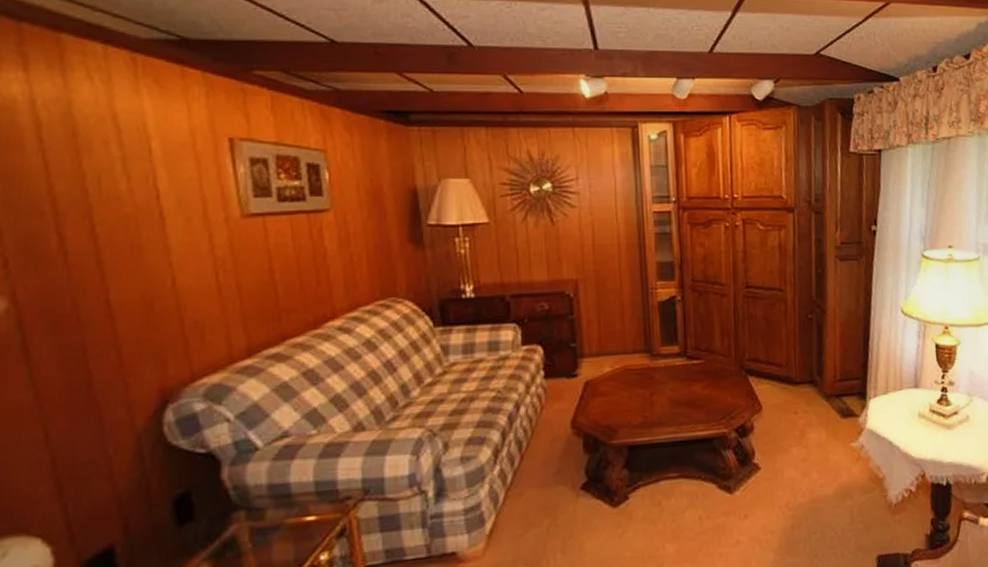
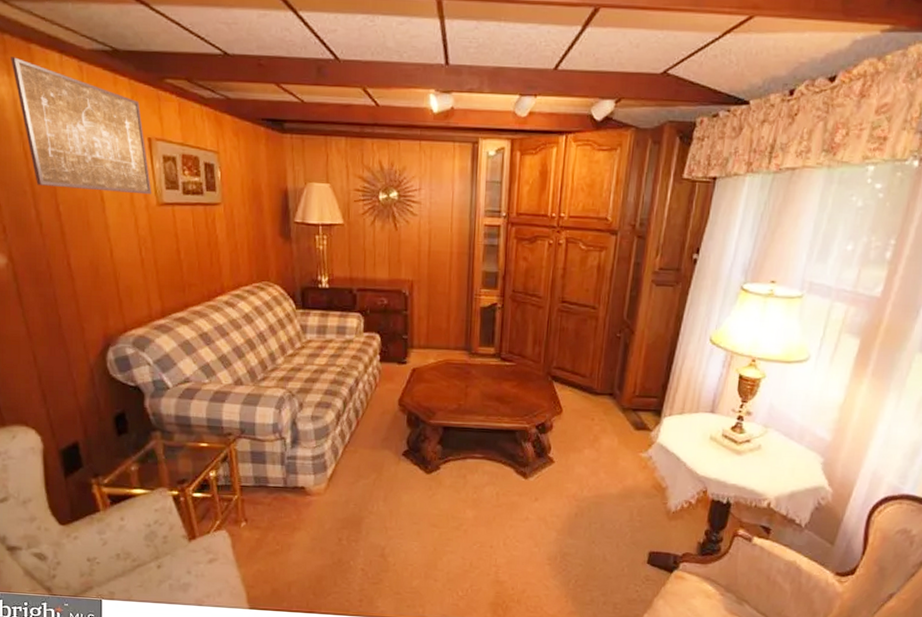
wall art: none [29,49,234,206] -> present [11,57,152,195]

